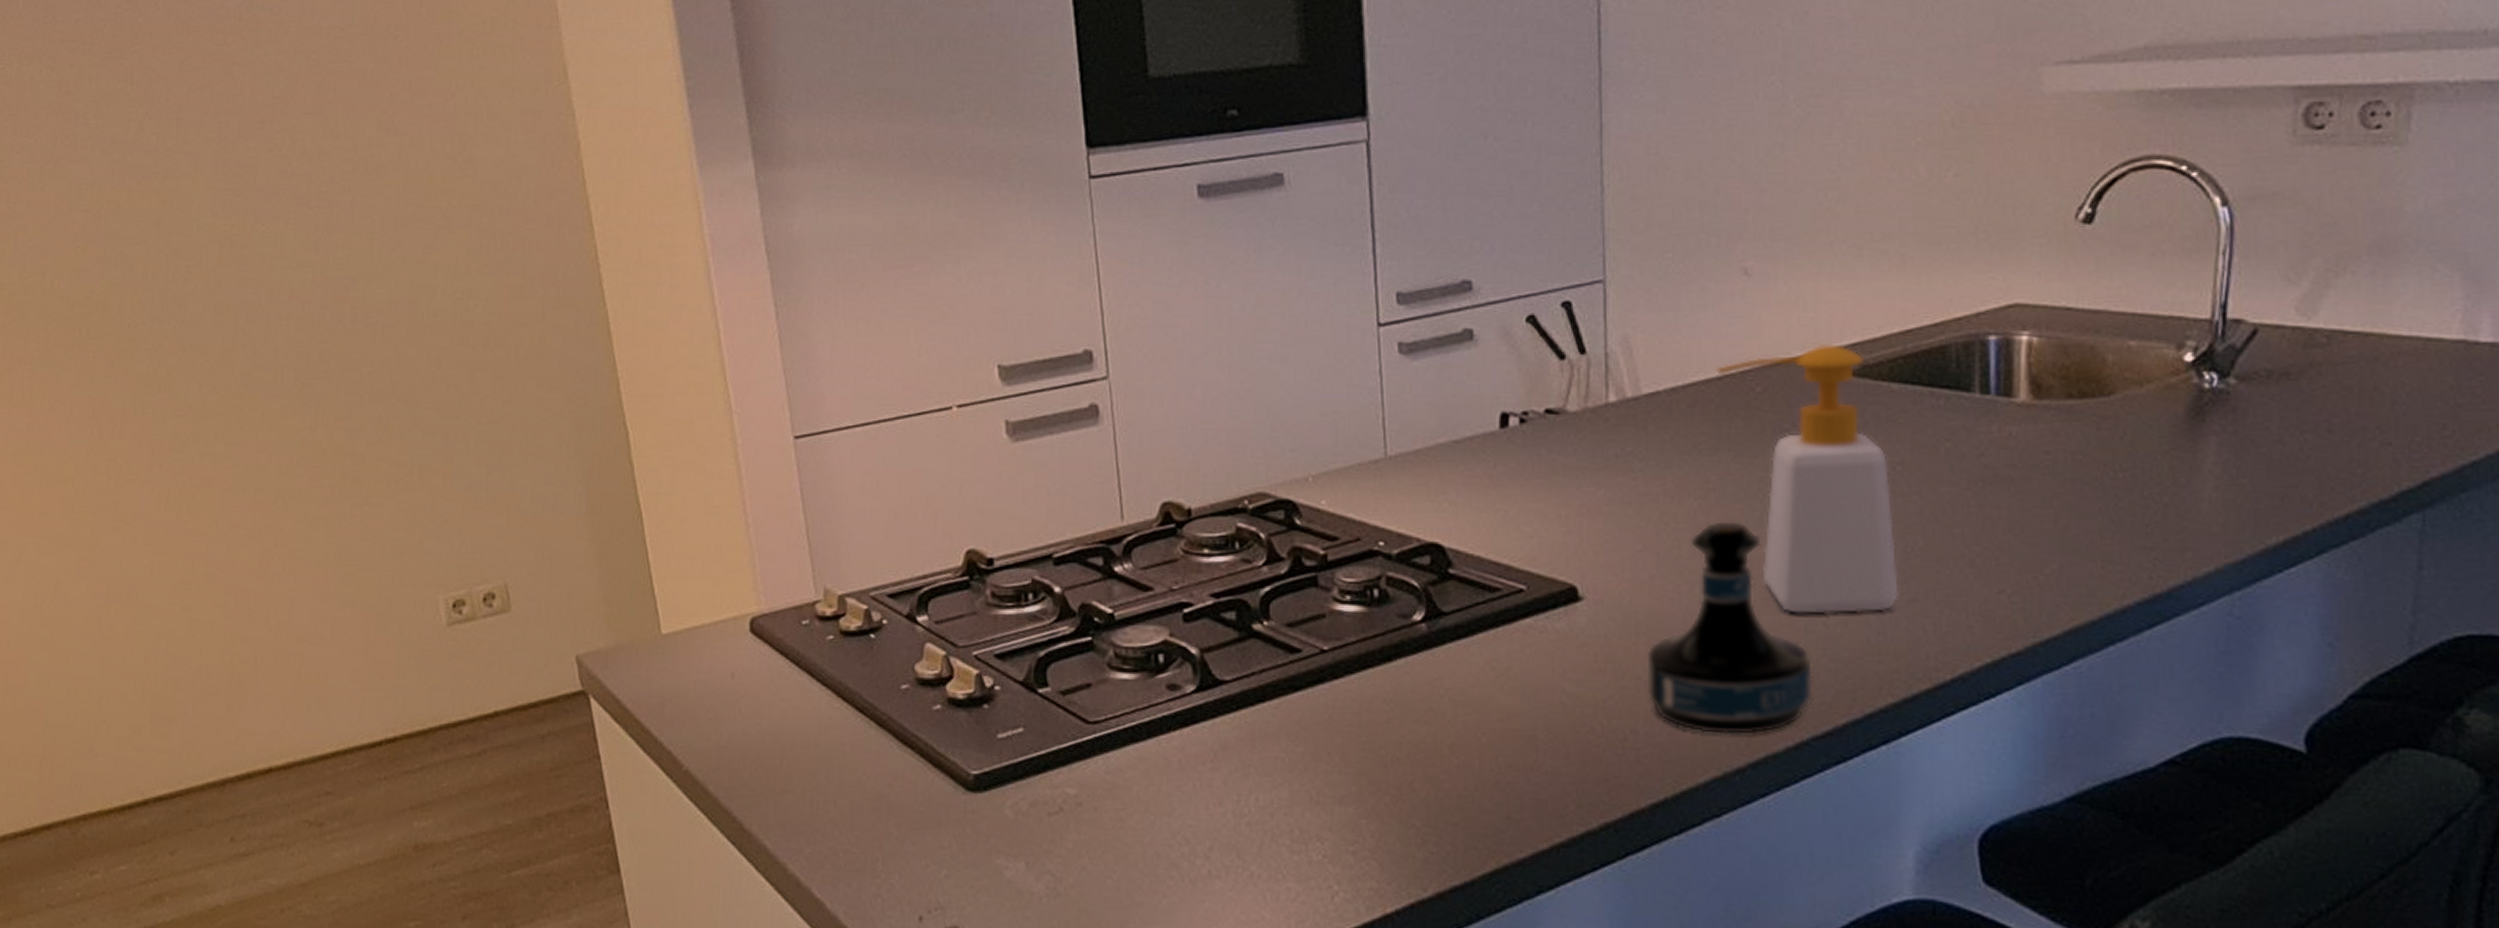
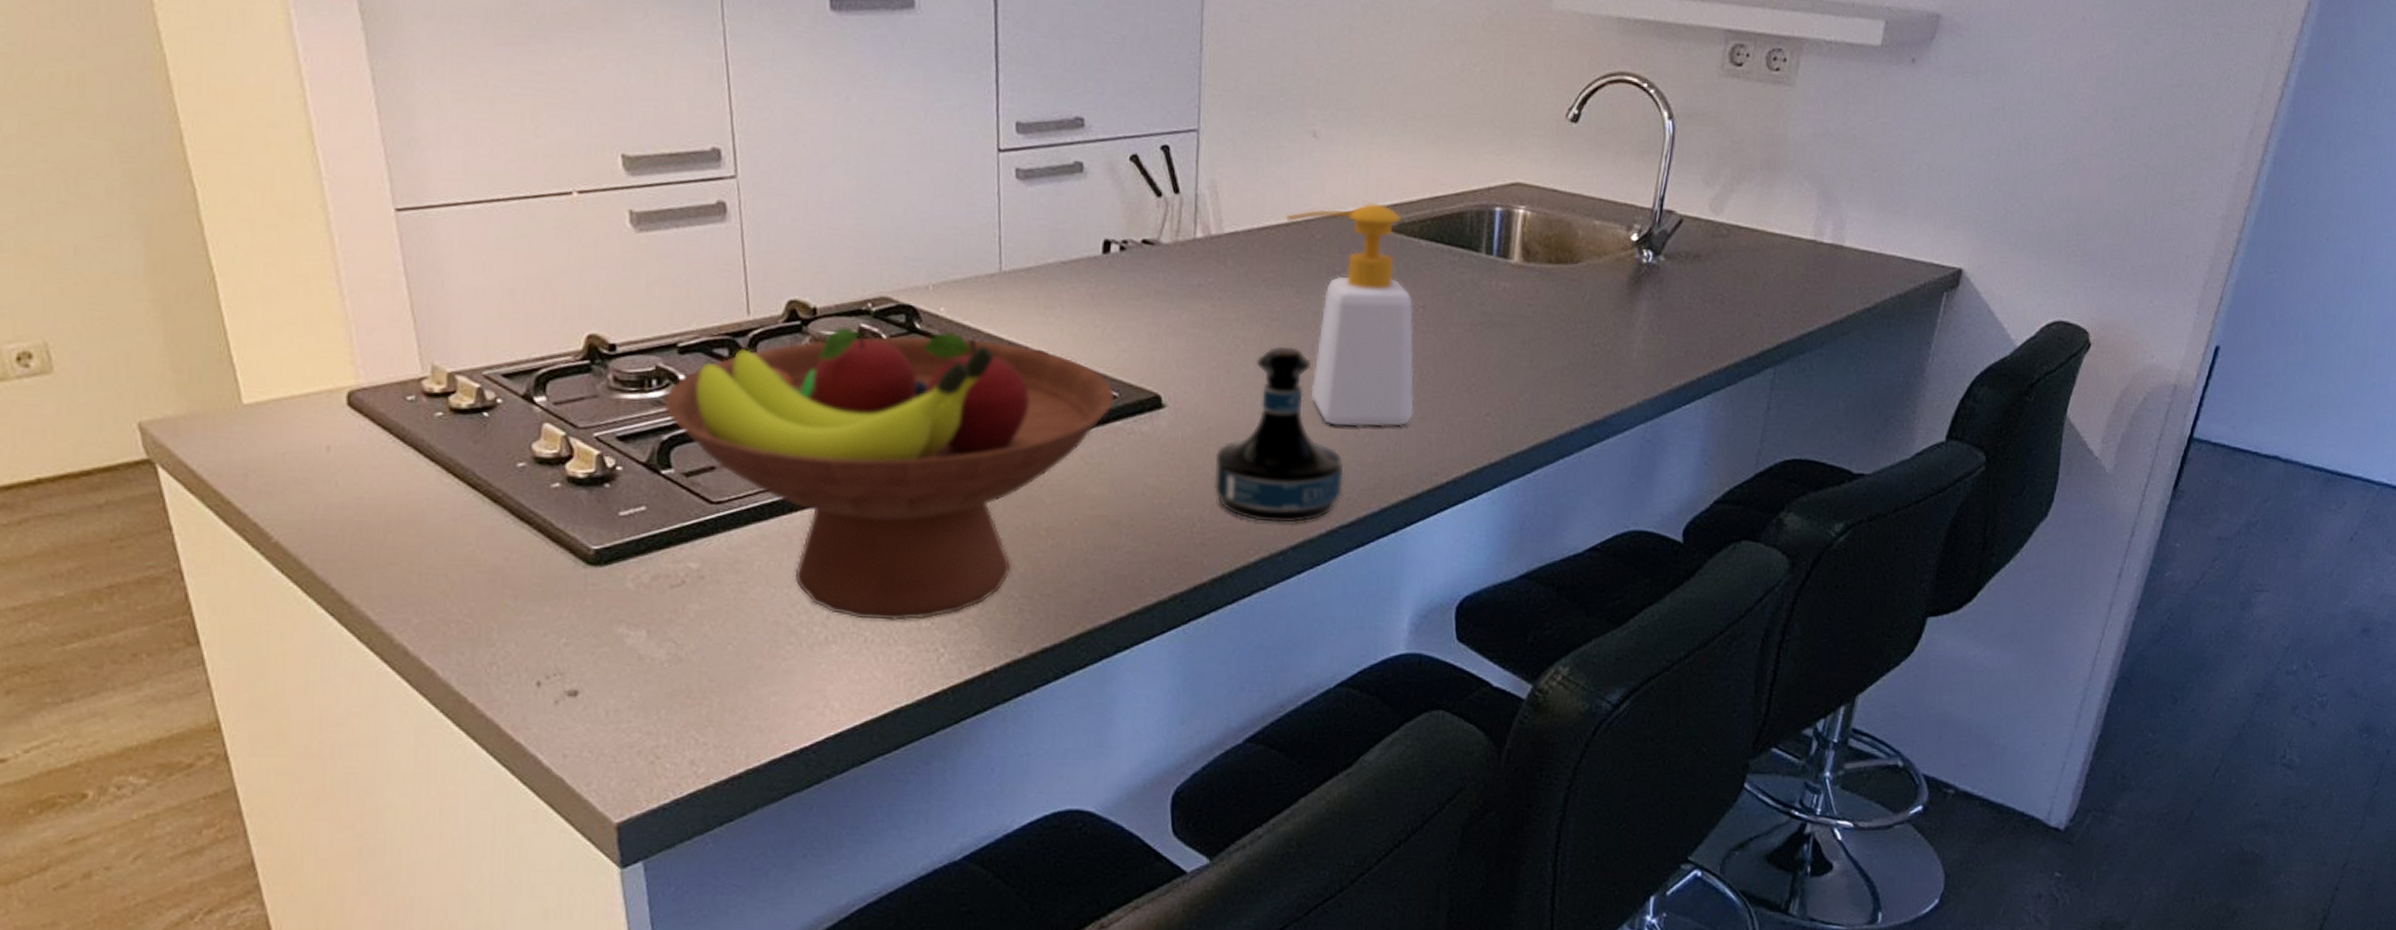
fruit bowl: none [1041,524,1522,853] -> present [665,324,1115,621]

